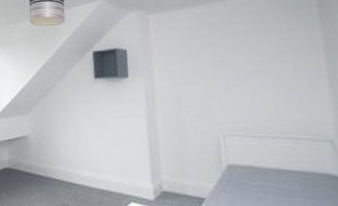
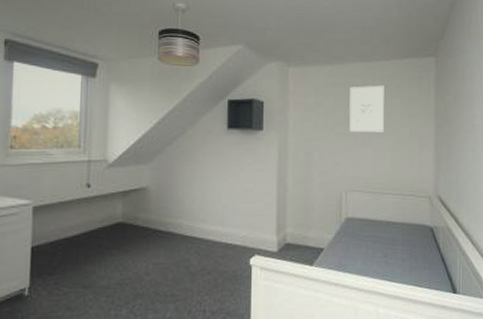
wall art: none [215,21,261,73] -> present [349,85,385,132]

